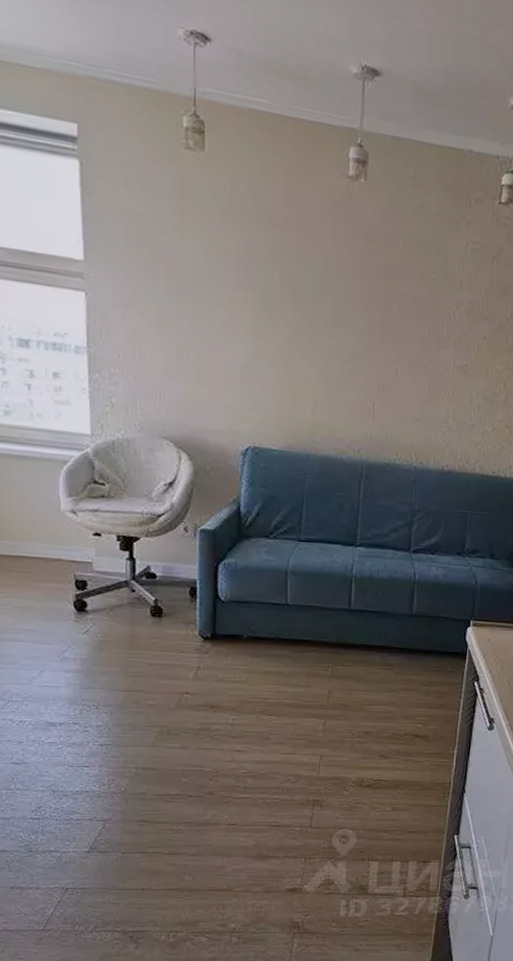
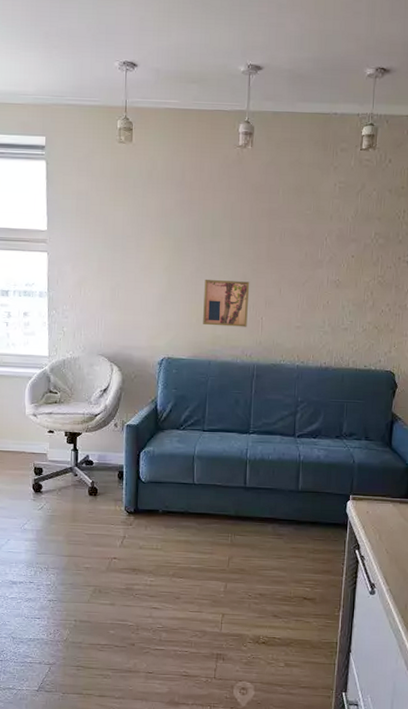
wall art: none [299,350,360,415] -> present [203,280,250,327]

